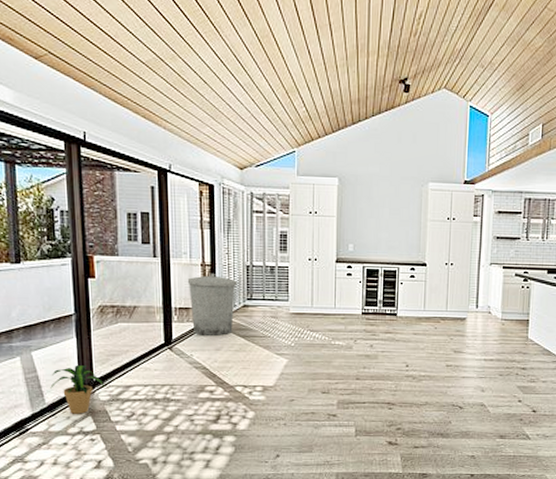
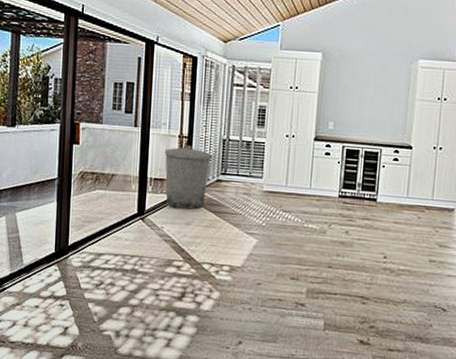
potted plant: present [50,364,104,414] -> none [29,229,77,278]

